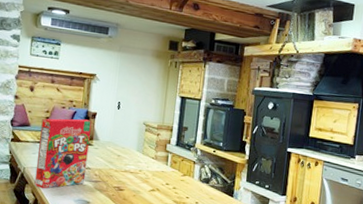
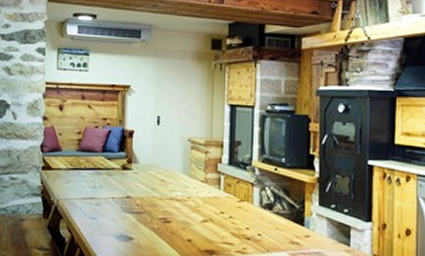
cereal box: present [34,118,93,189] -> none [69,139,130,224]

